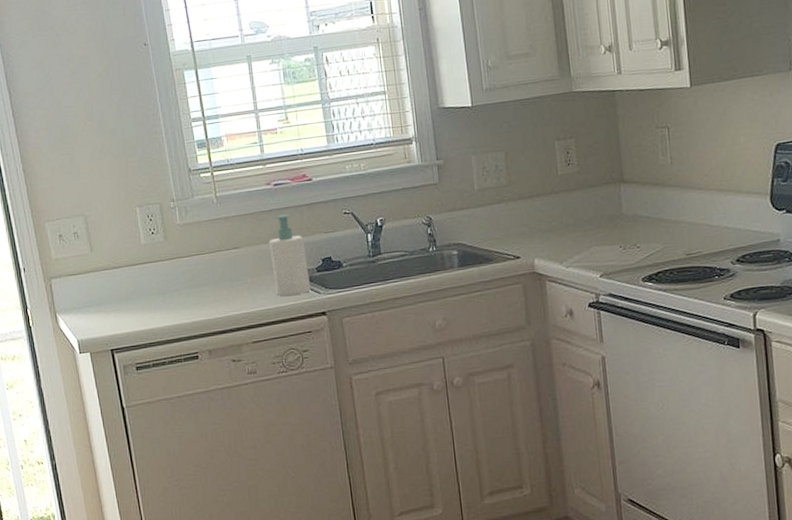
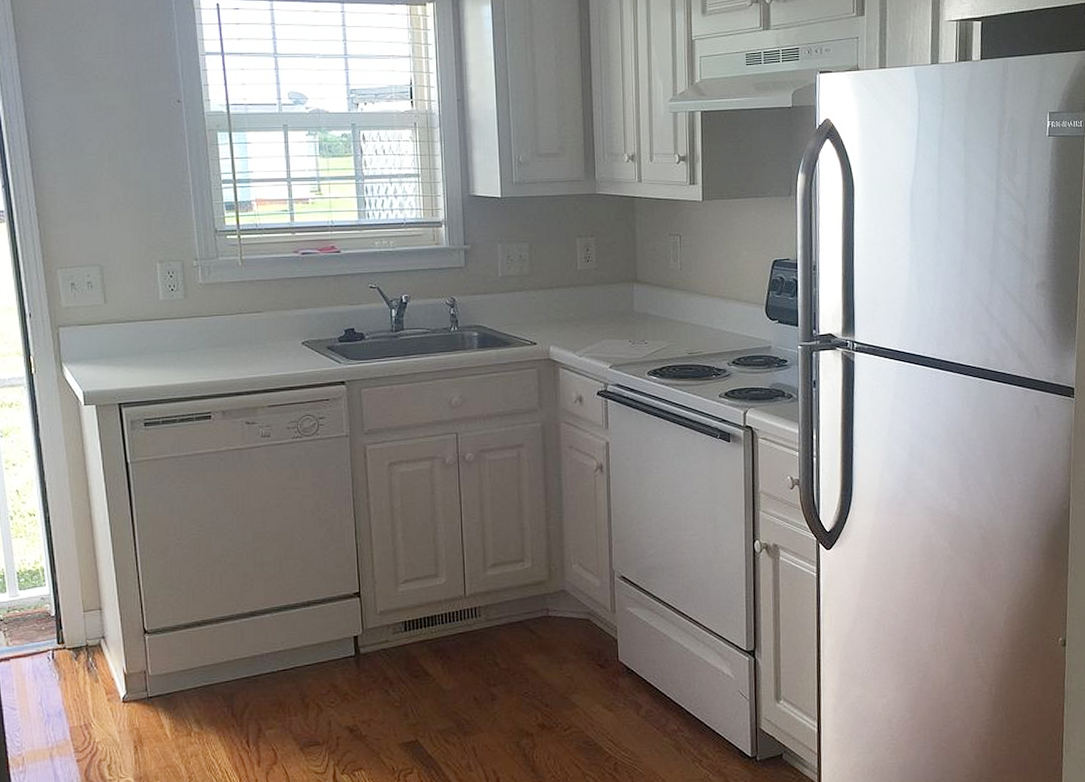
soap bottle: present [269,214,311,296] -> none [293,283,331,363]

